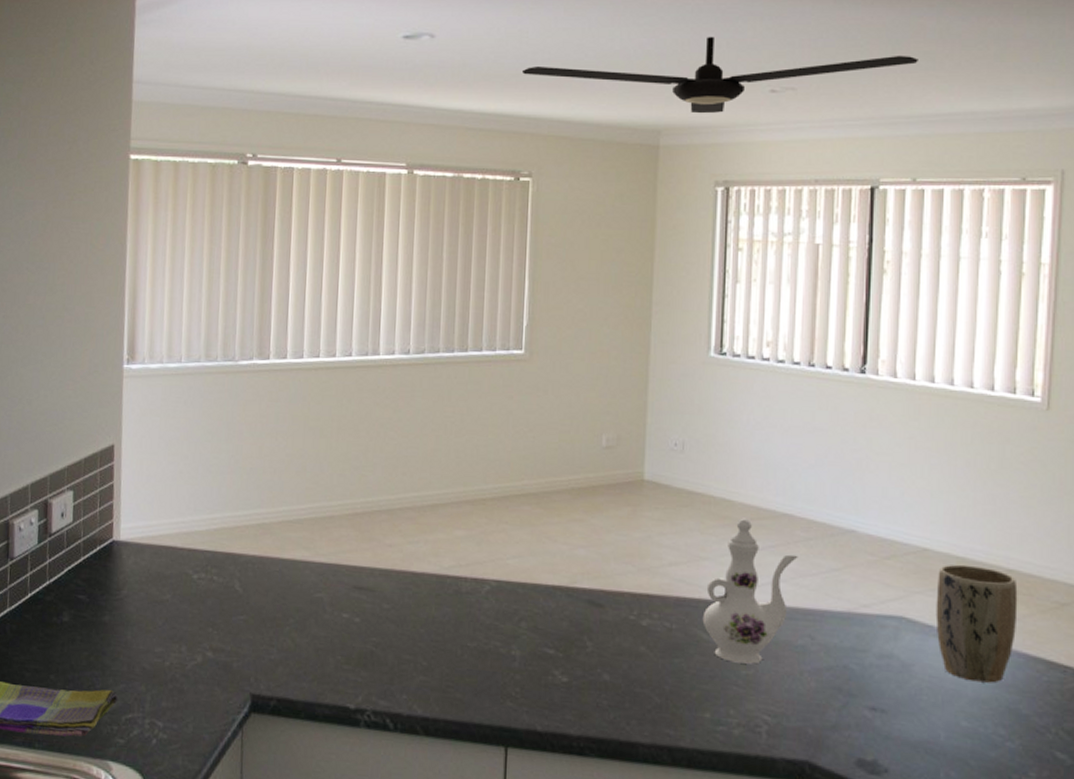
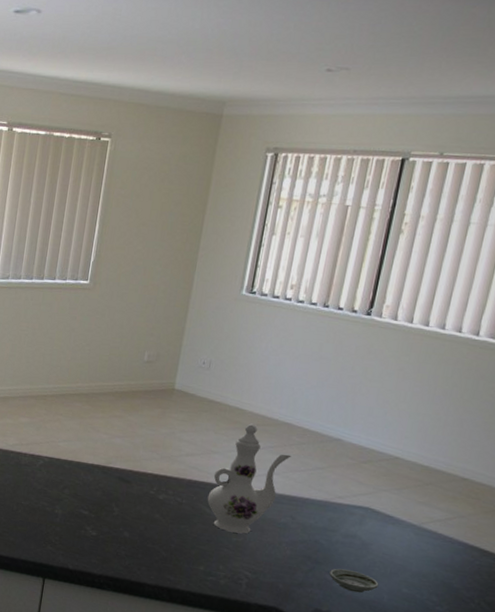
ceiling fan: present [521,36,918,114] -> none [112,18,465,89]
saucer: none [868,701,931,732] -> present [329,568,379,593]
plant pot: present [935,564,1018,683] -> none [394,471,469,563]

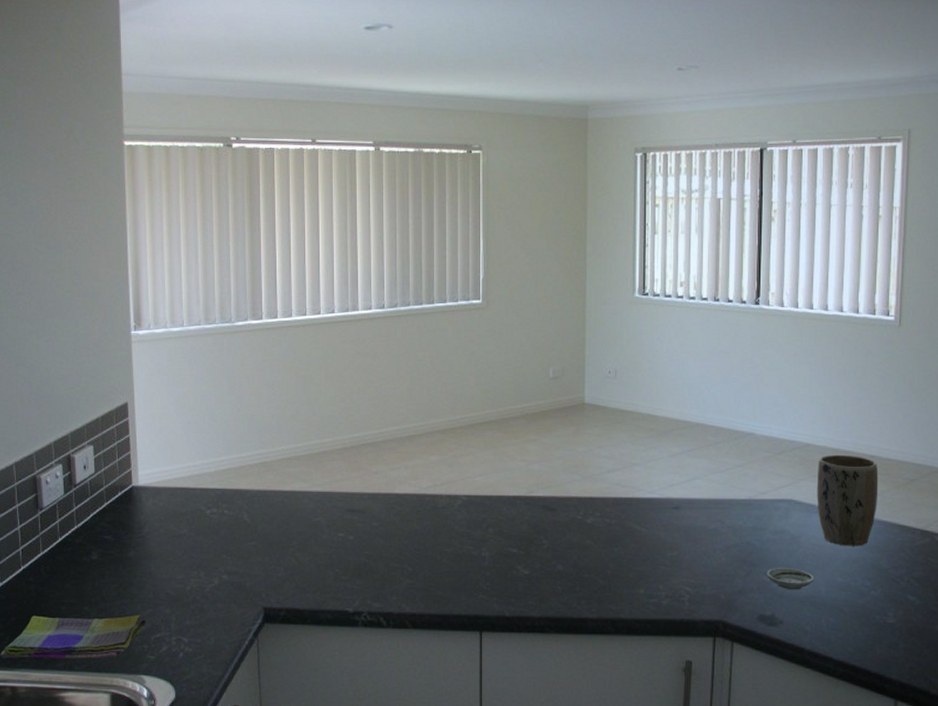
ewer: present [207,423,291,534] -> none [635,429,710,547]
plant pot: none [394,471,469,563] -> present [817,454,879,546]

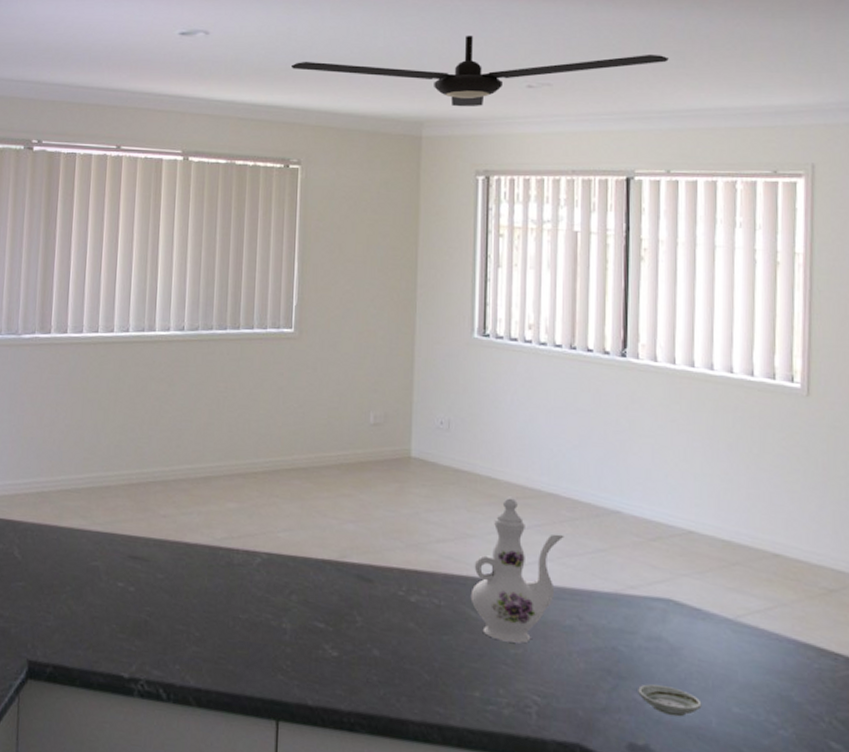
ceiling fan: none [469,22,796,90] -> present [290,35,669,107]
ewer: none [635,429,710,547] -> present [470,496,564,644]
plant pot: present [817,454,879,546] -> none [703,547,786,669]

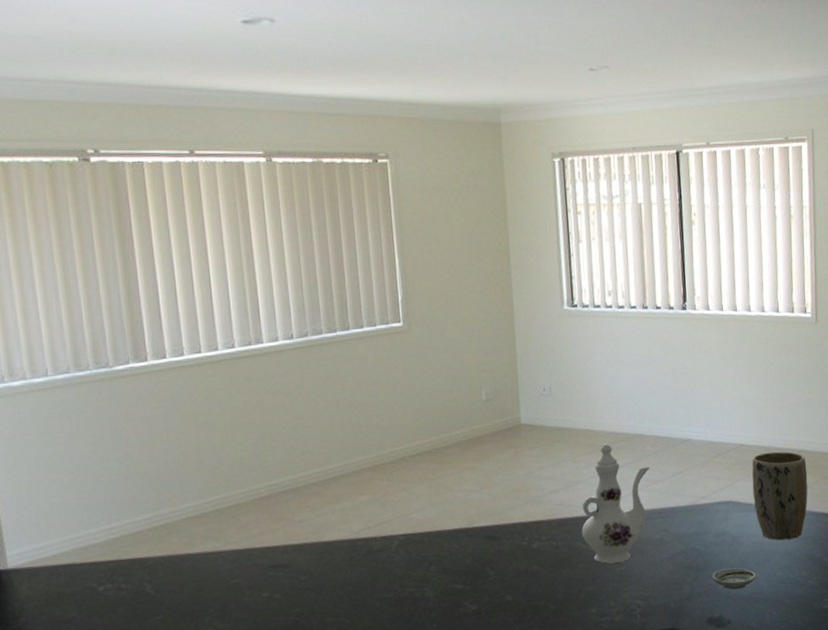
ceiling fan: present [290,35,669,107] -> none [366,19,702,92]
plant pot: none [703,547,786,669] -> present [752,451,808,541]

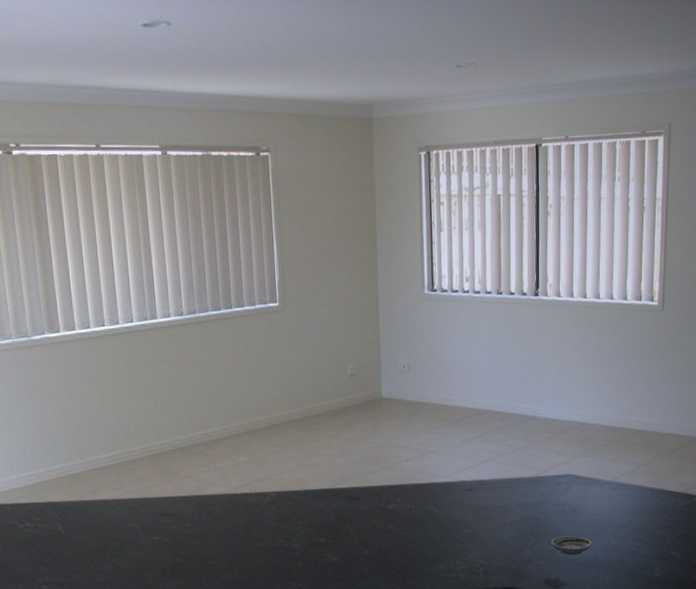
ewer: present [581,443,650,564] -> none [433,417,498,526]
plant pot: present [752,451,808,541] -> none [593,430,646,513]

